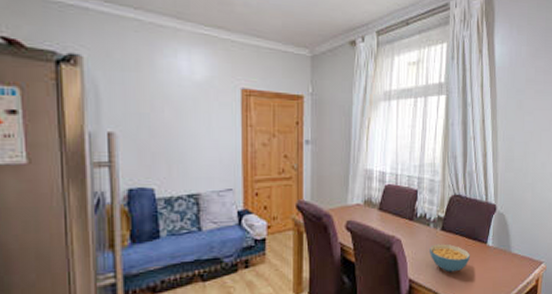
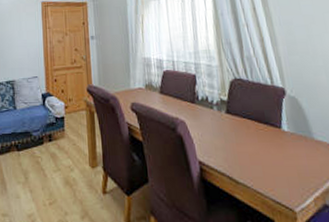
cereal bowl: present [429,244,470,272] -> none [216,127,264,157]

